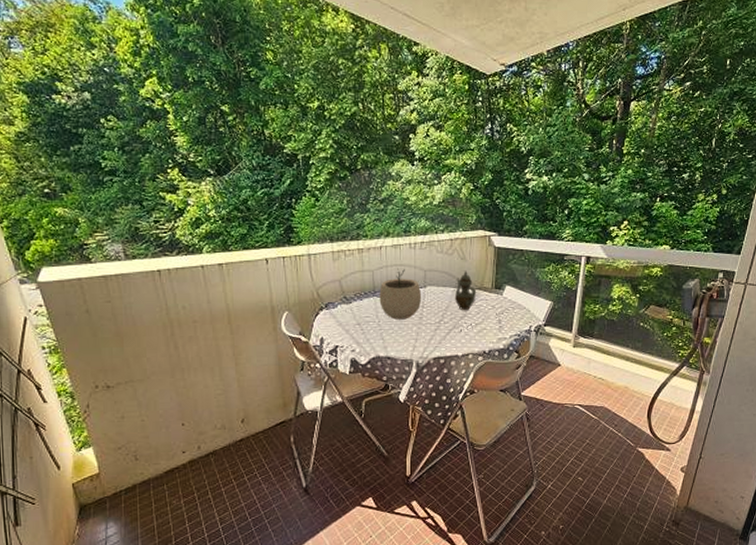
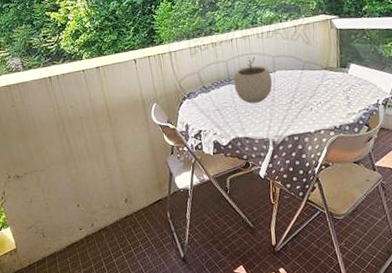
teapot: present [454,270,477,311] -> none [302,53,324,91]

